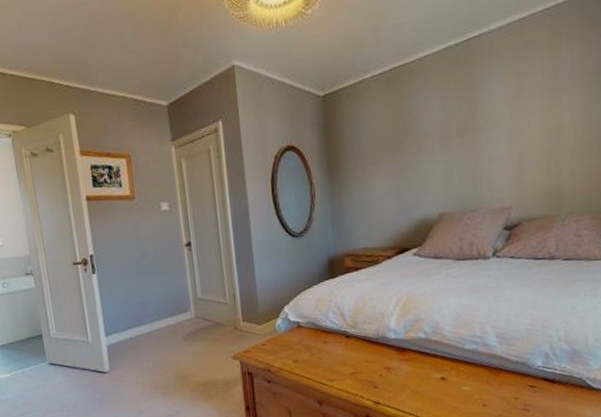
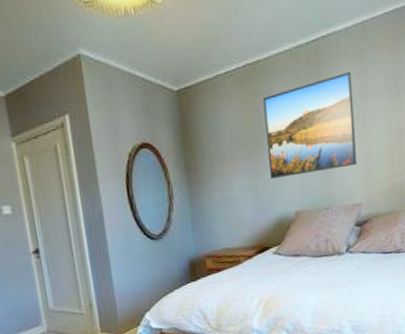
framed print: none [409,70,508,181] -> present [263,71,357,180]

